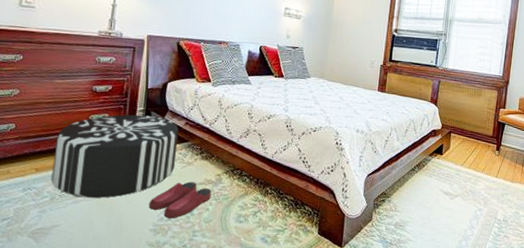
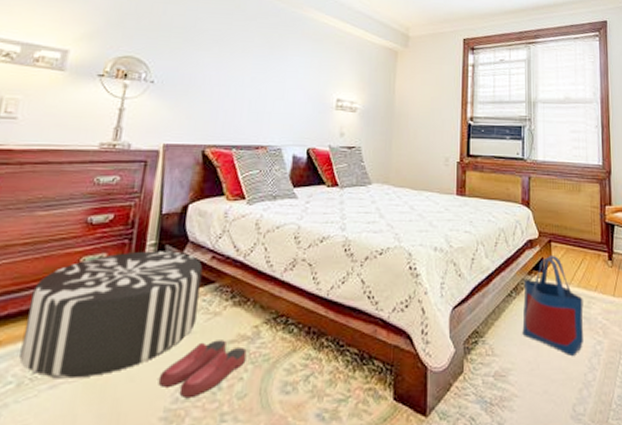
tote bag: none [420,143,471,217] -> present [522,256,584,356]

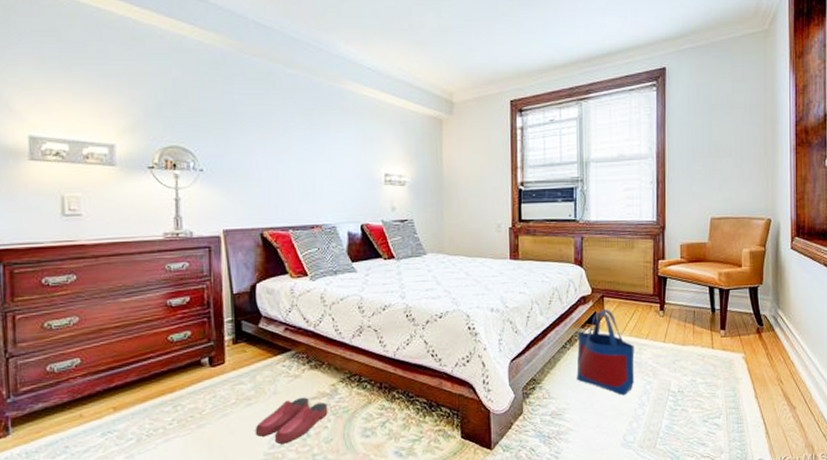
pouf: present [19,251,203,379] -> none [132,326,279,434]

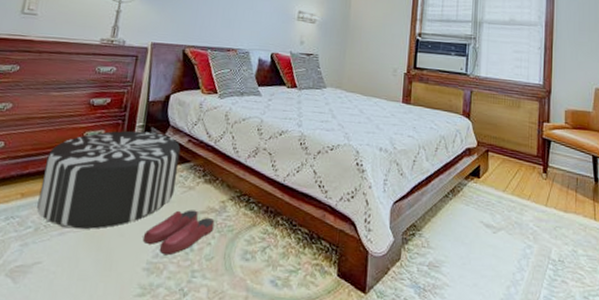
pouf: none [132,326,279,434] -> present [37,131,181,229]
tote bag: present [576,310,635,395] -> none [457,164,516,256]

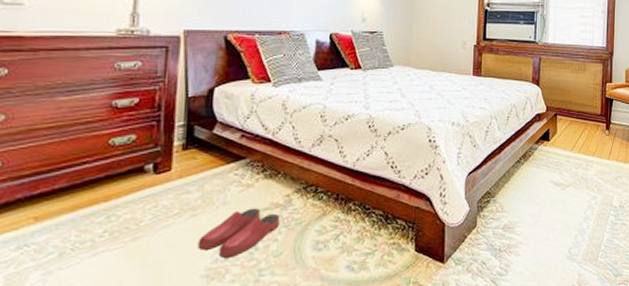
pouf: present [37,131,181,229] -> none [58,131,233,248]

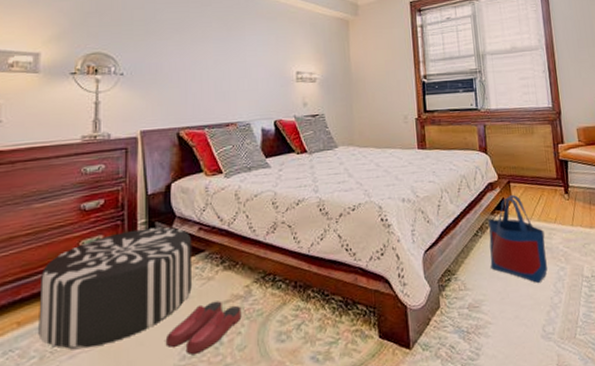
pouf: none [58,131,233,248] -> present [38,227,193,349]
tote bag: none [529,127,582,209] -> present [488,195,548,283]

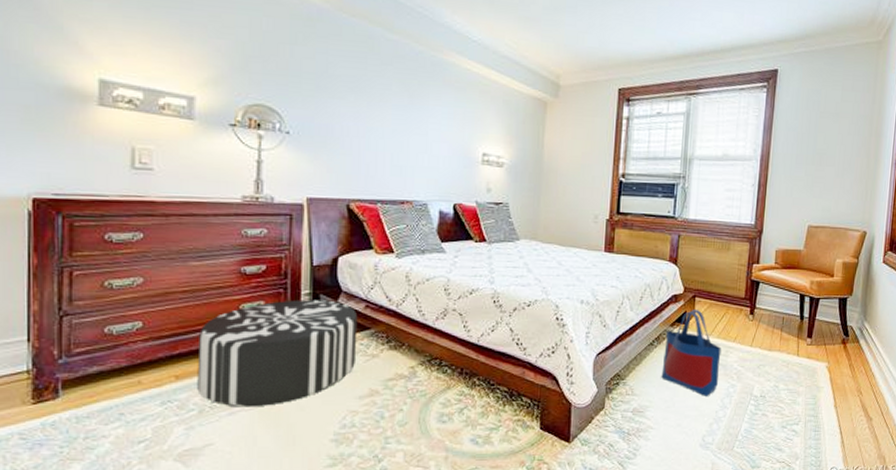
slippers: present [165,301,242,354] -> none [326,378,405,424]

